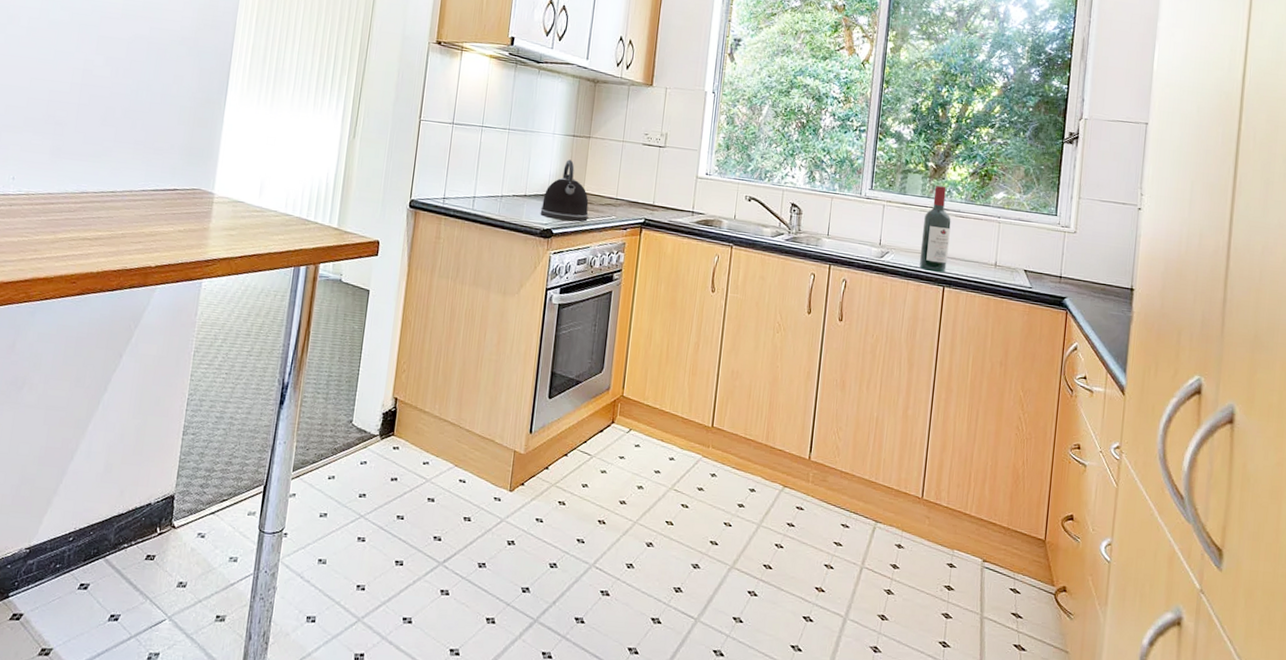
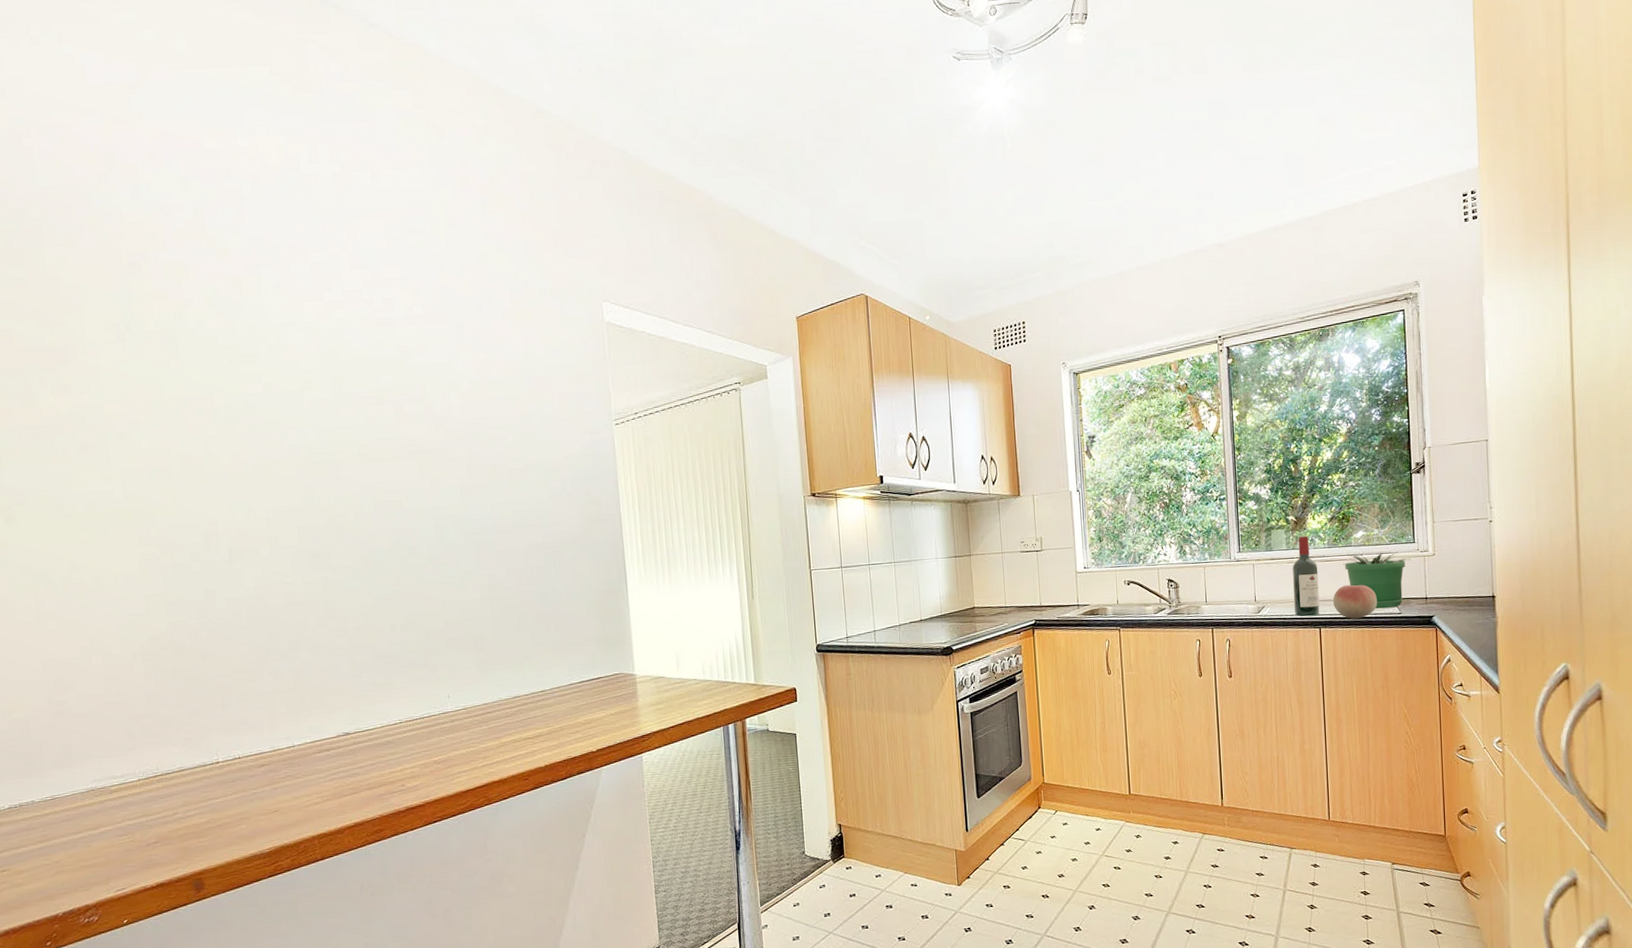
kettle: present [540,160,589,223] -> none [937,579,983,637]
fruit: none [961,246,1009,285] -> present [1332,584,1378,619]
planter: none [978,214,1050,281] -> present [1343,552,1410,609]

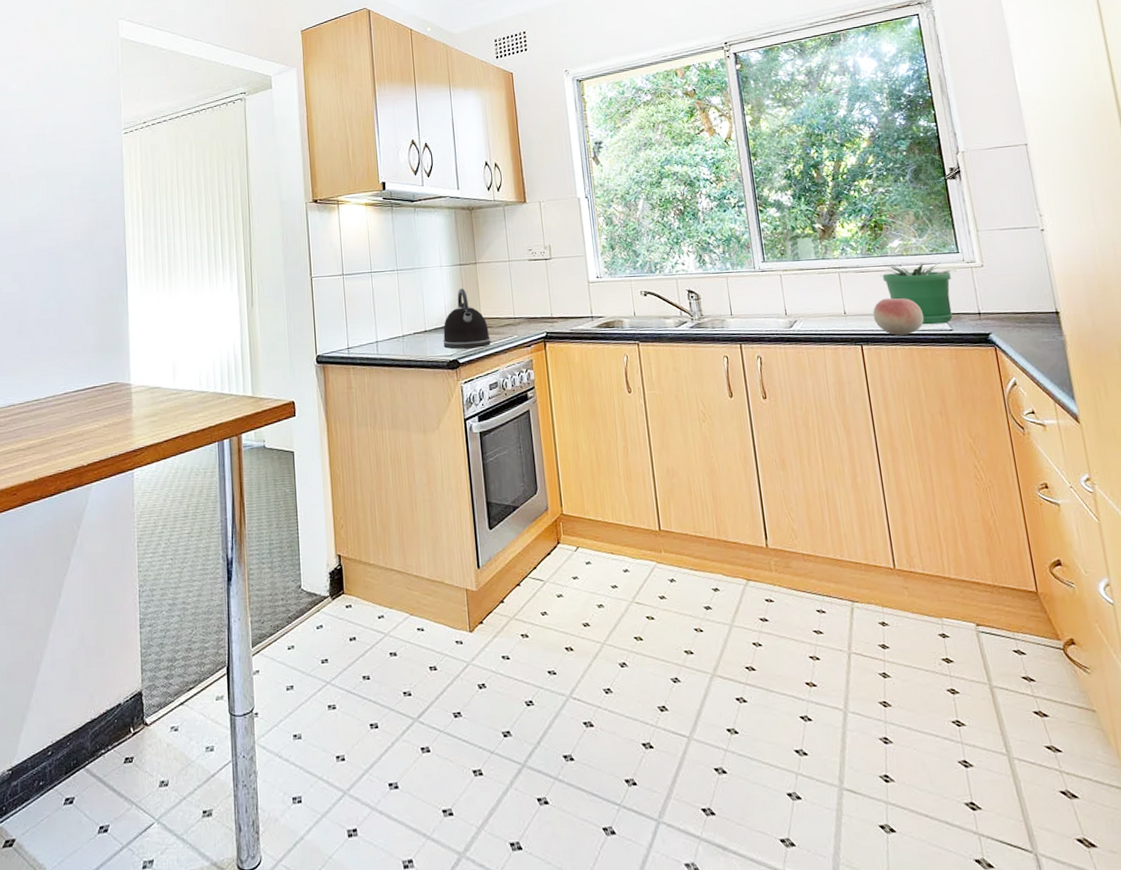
kettle: none [937,579,983,637] -> present [443,288,491,350]
wine bottle: present [1292,536,1320,617] -> none [823,245,860,333]

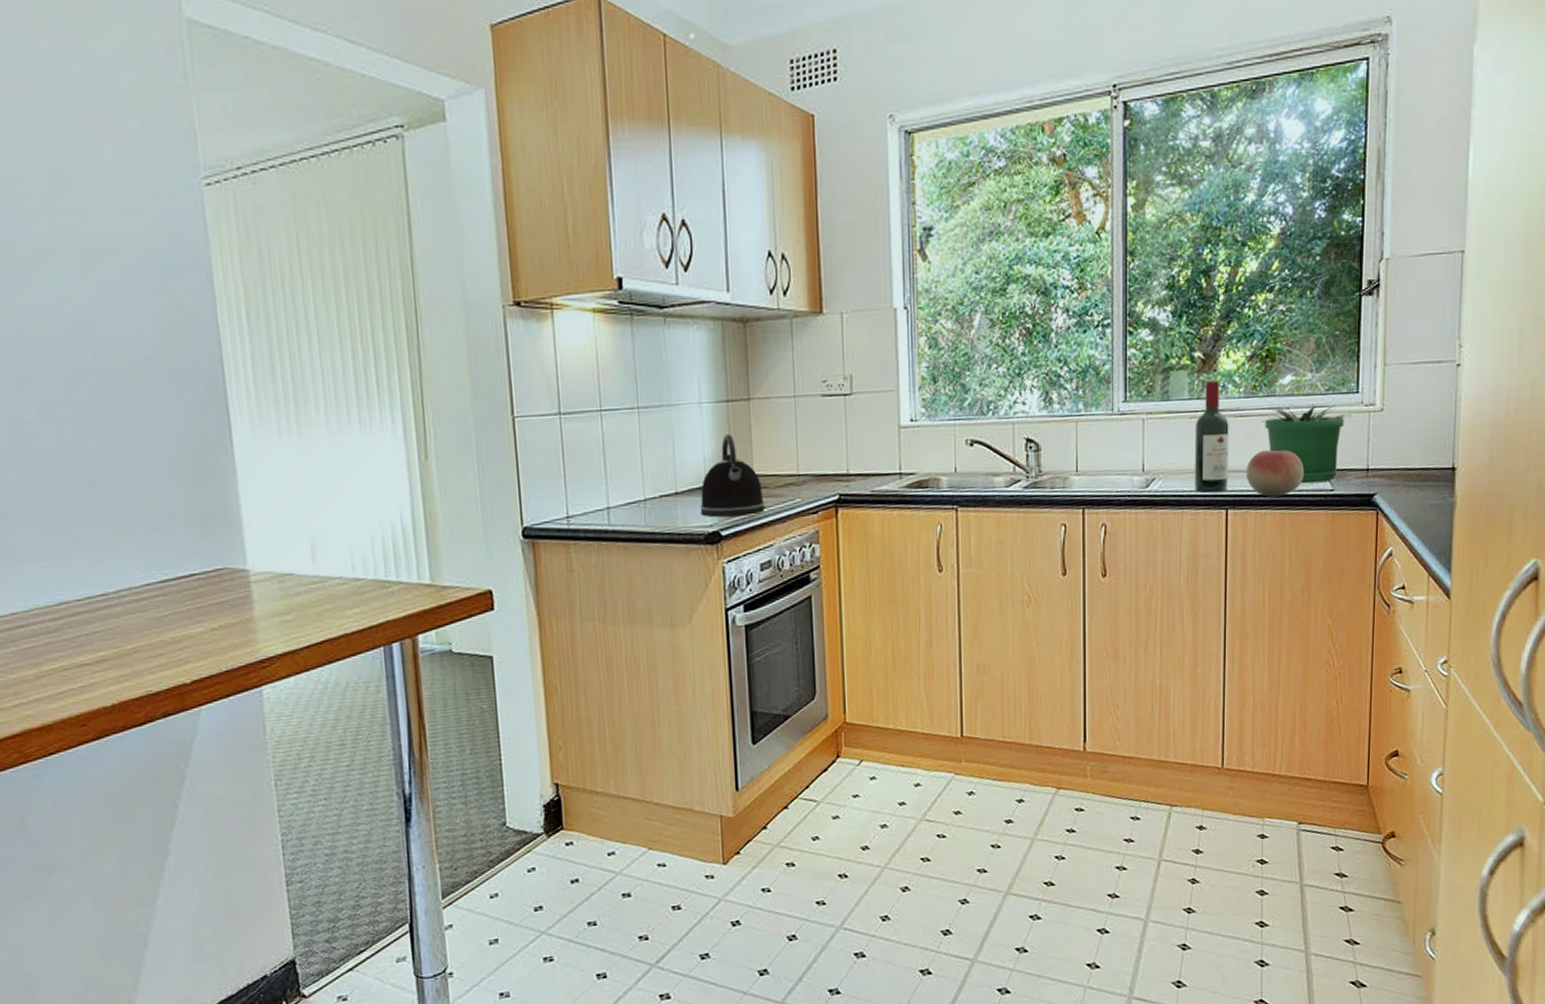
wine bottle: none [823,245,860,333] -> present [1194,381,1229,494]

